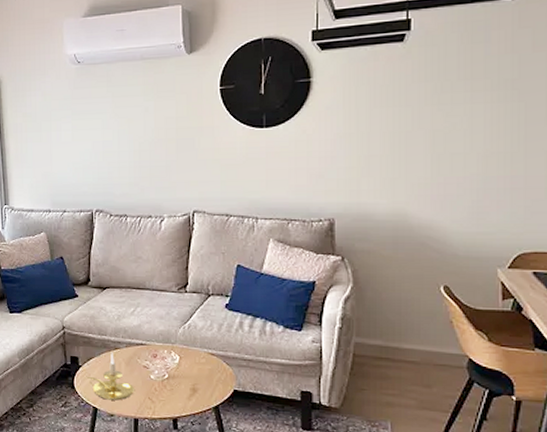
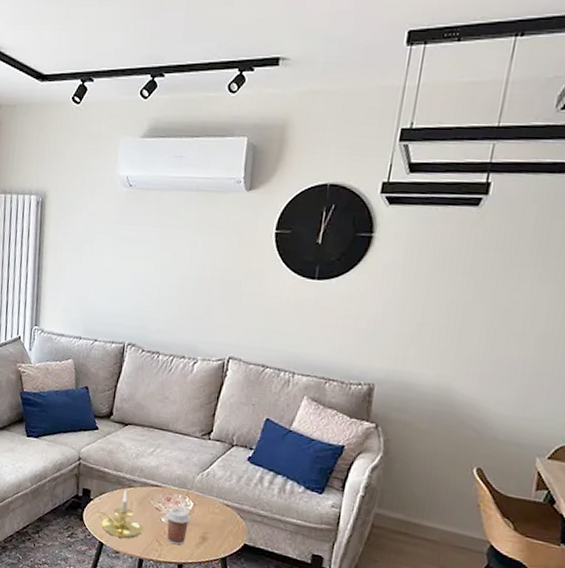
coffee cup: none [155,363,179,400] -> present [166,507,191,545]

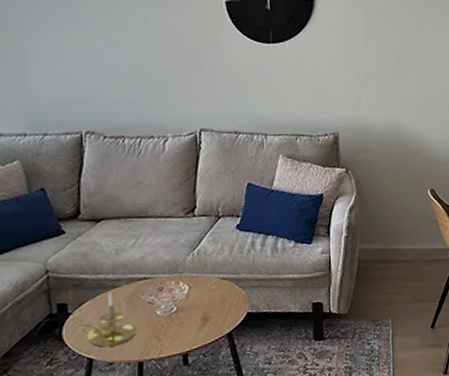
coffee cup: present [166,507,191,545] -> none [161,295,188,336]

